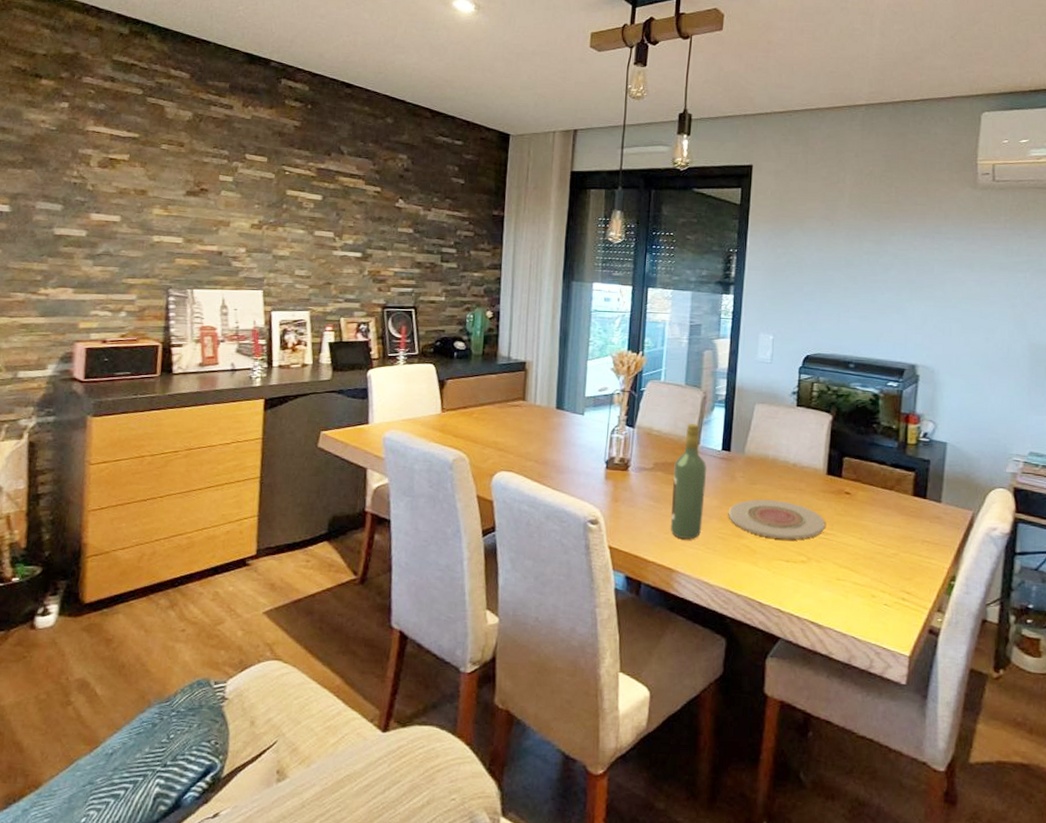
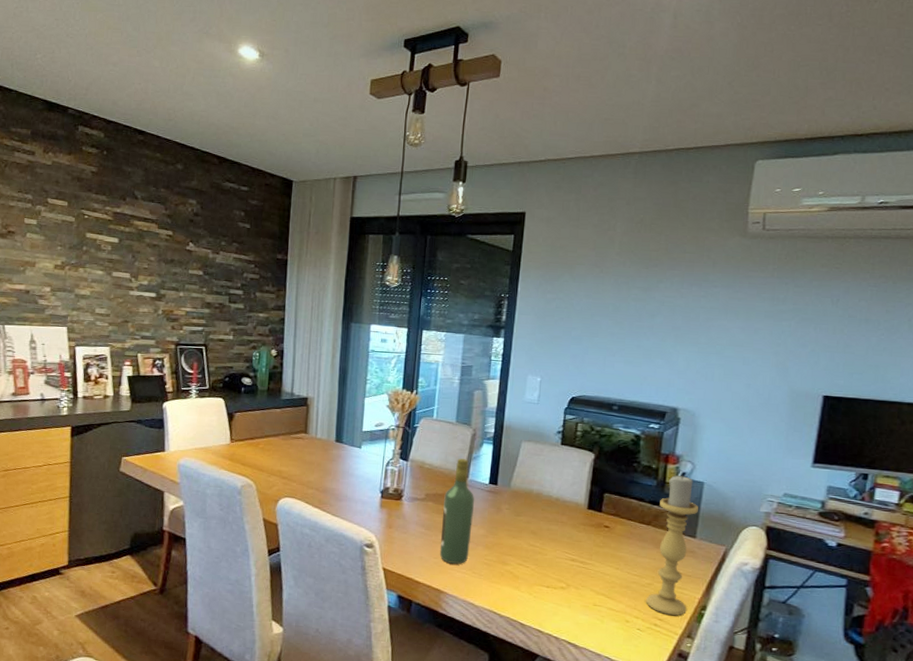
plate: present [728,499,825,539] -> none [493,530,585,568]
candle holder: none [892,435,942,588] -> present [646,475,698,616]

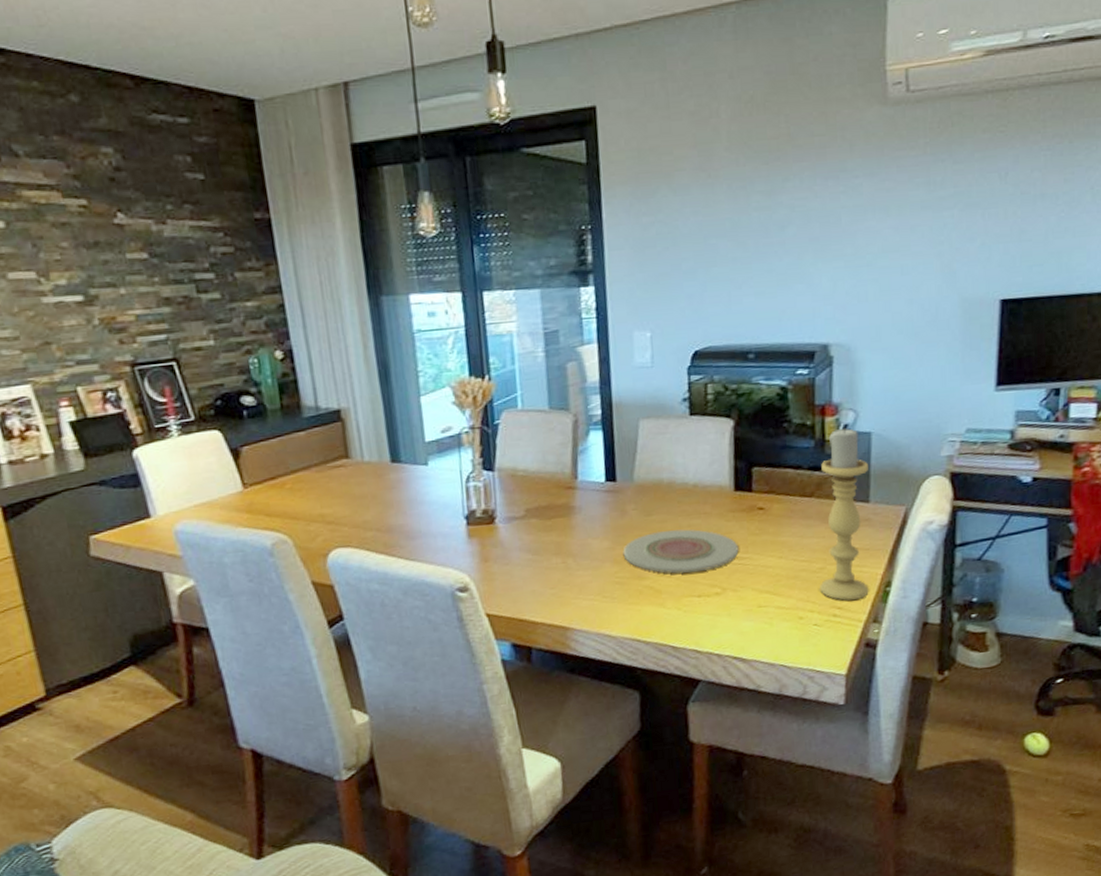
wine bottle: present [439,458,475,564] -> none [550,455,595,592]
plate: none [493,530,585,568] -> present [623,529,739,574]

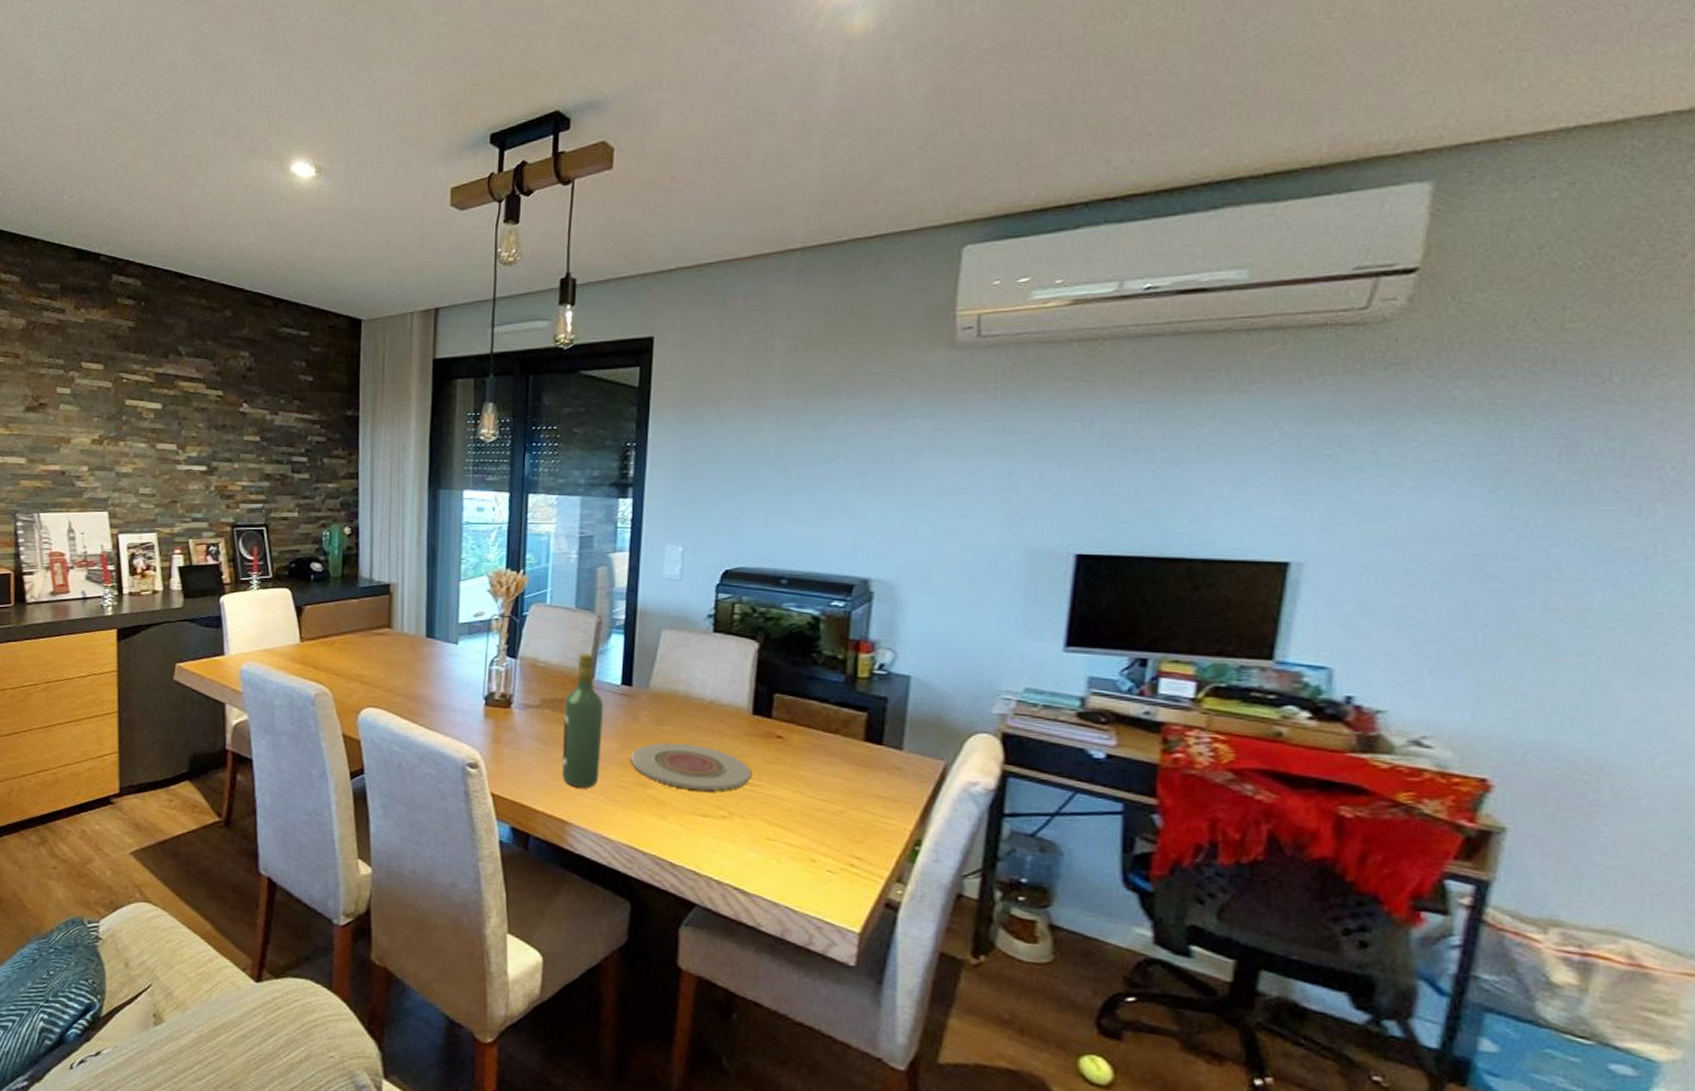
wine bottle: none [550,455,595,592] -> present [561,654,604,787]
candle holder: present [820,427,869,601] -> none [837,667,904,853]

